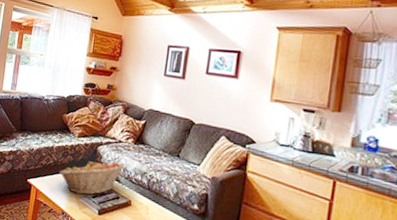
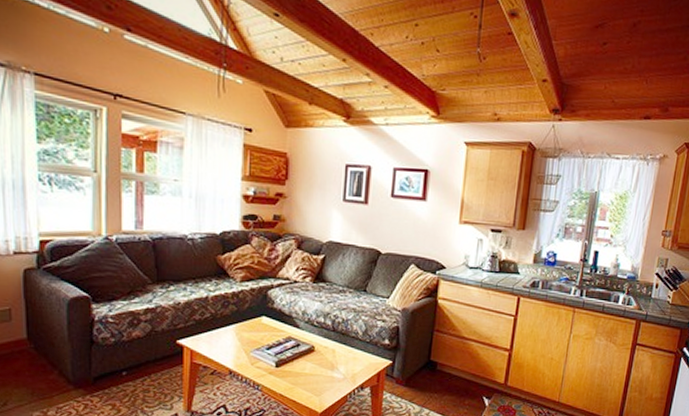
fruit basket: present [59,161,126,195] -> none [220,306,305,348]

